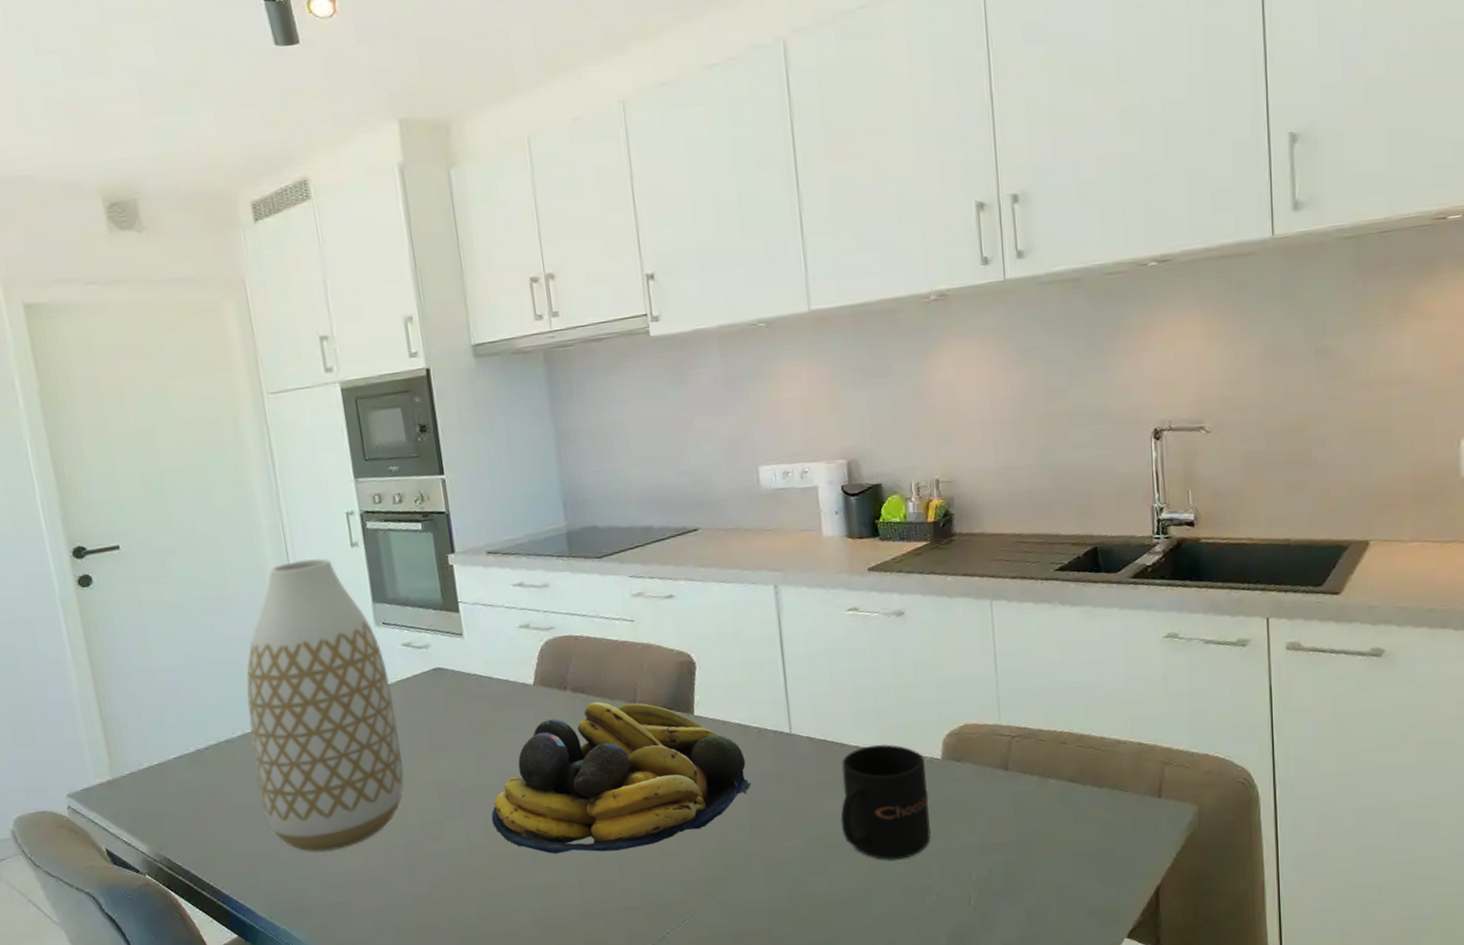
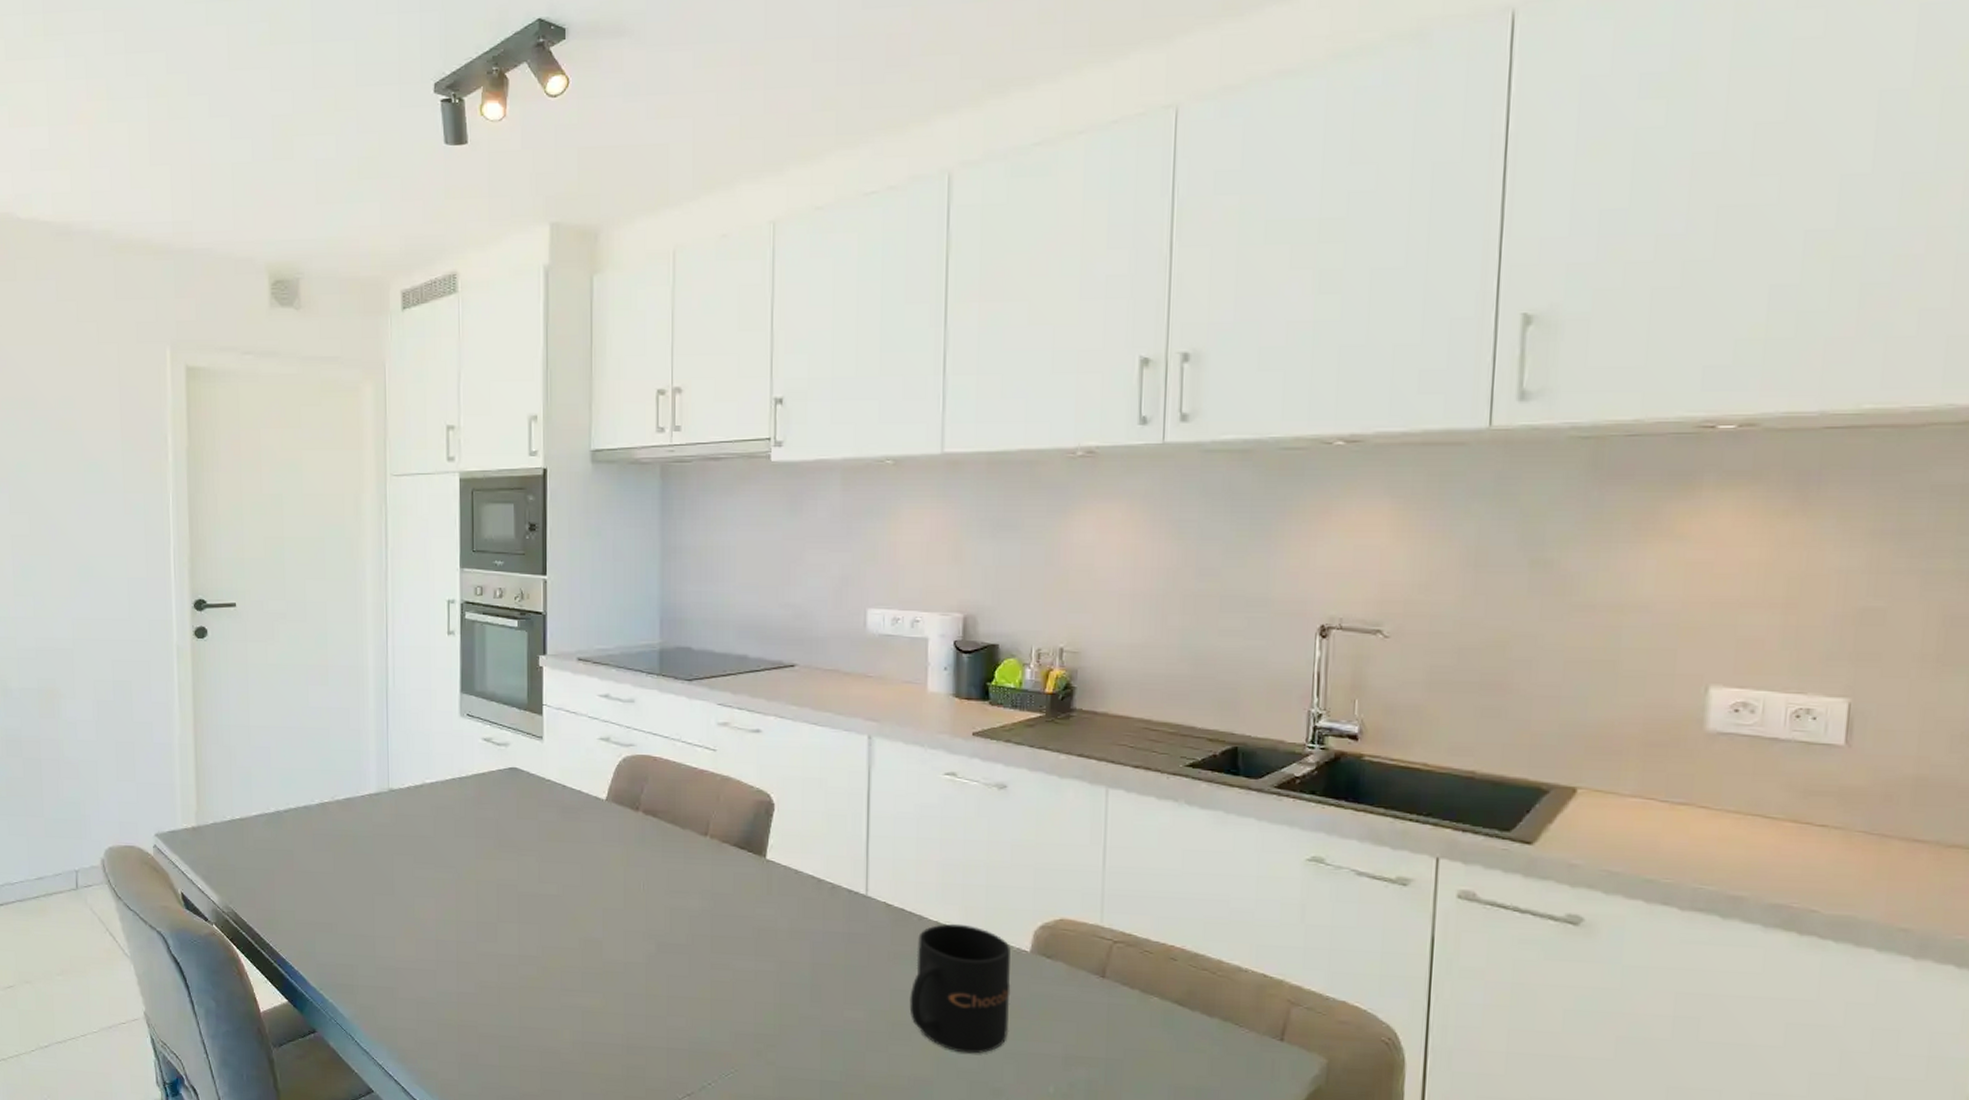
vase: present [246,558,404,852] -> none [328,641,468,933]
fruit bowl: present [492,701,752,854] -> none [547,827,818,987]

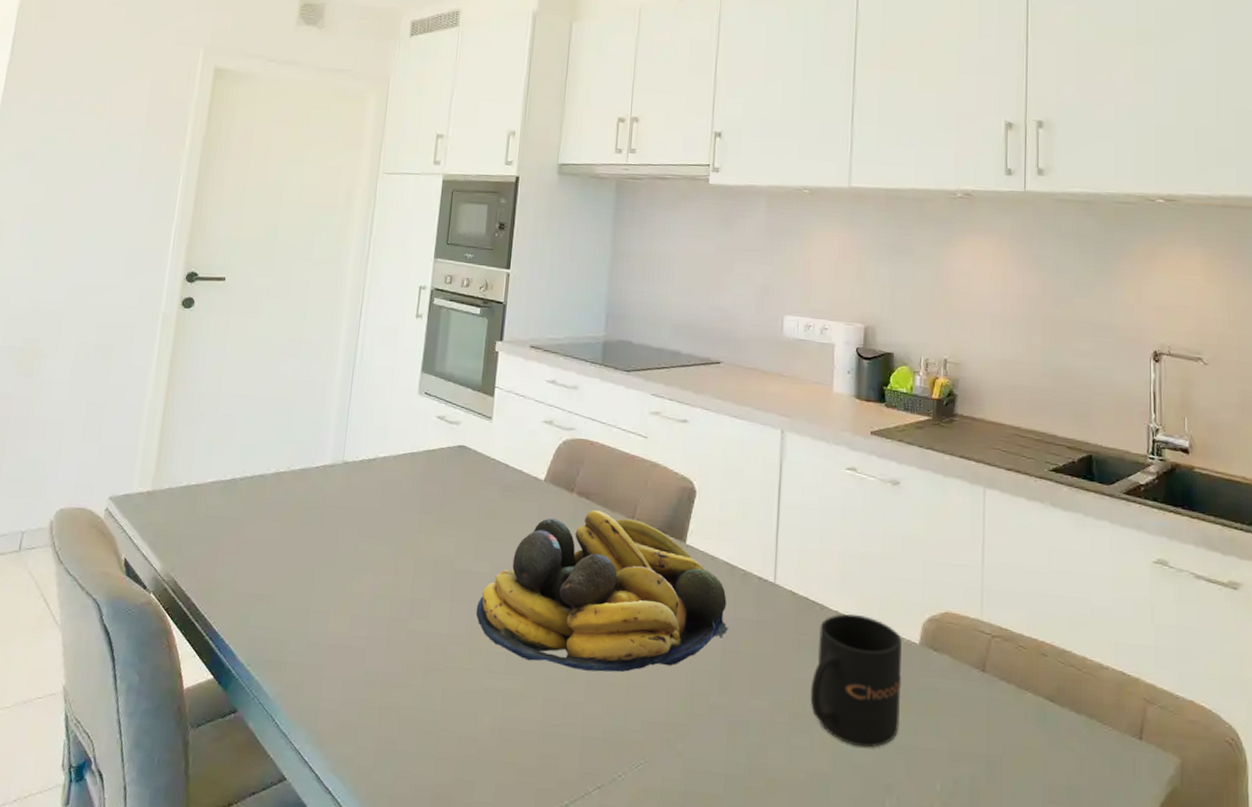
fruit bowl: none [547,827,818,987] -> present [476,509,729,672]

